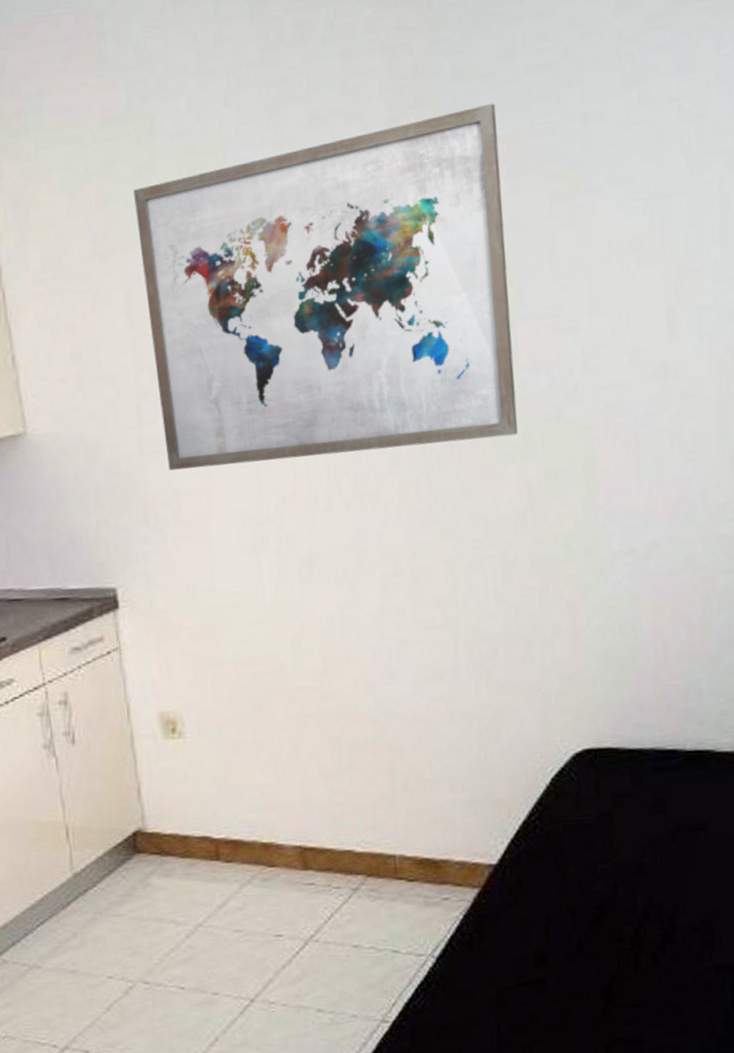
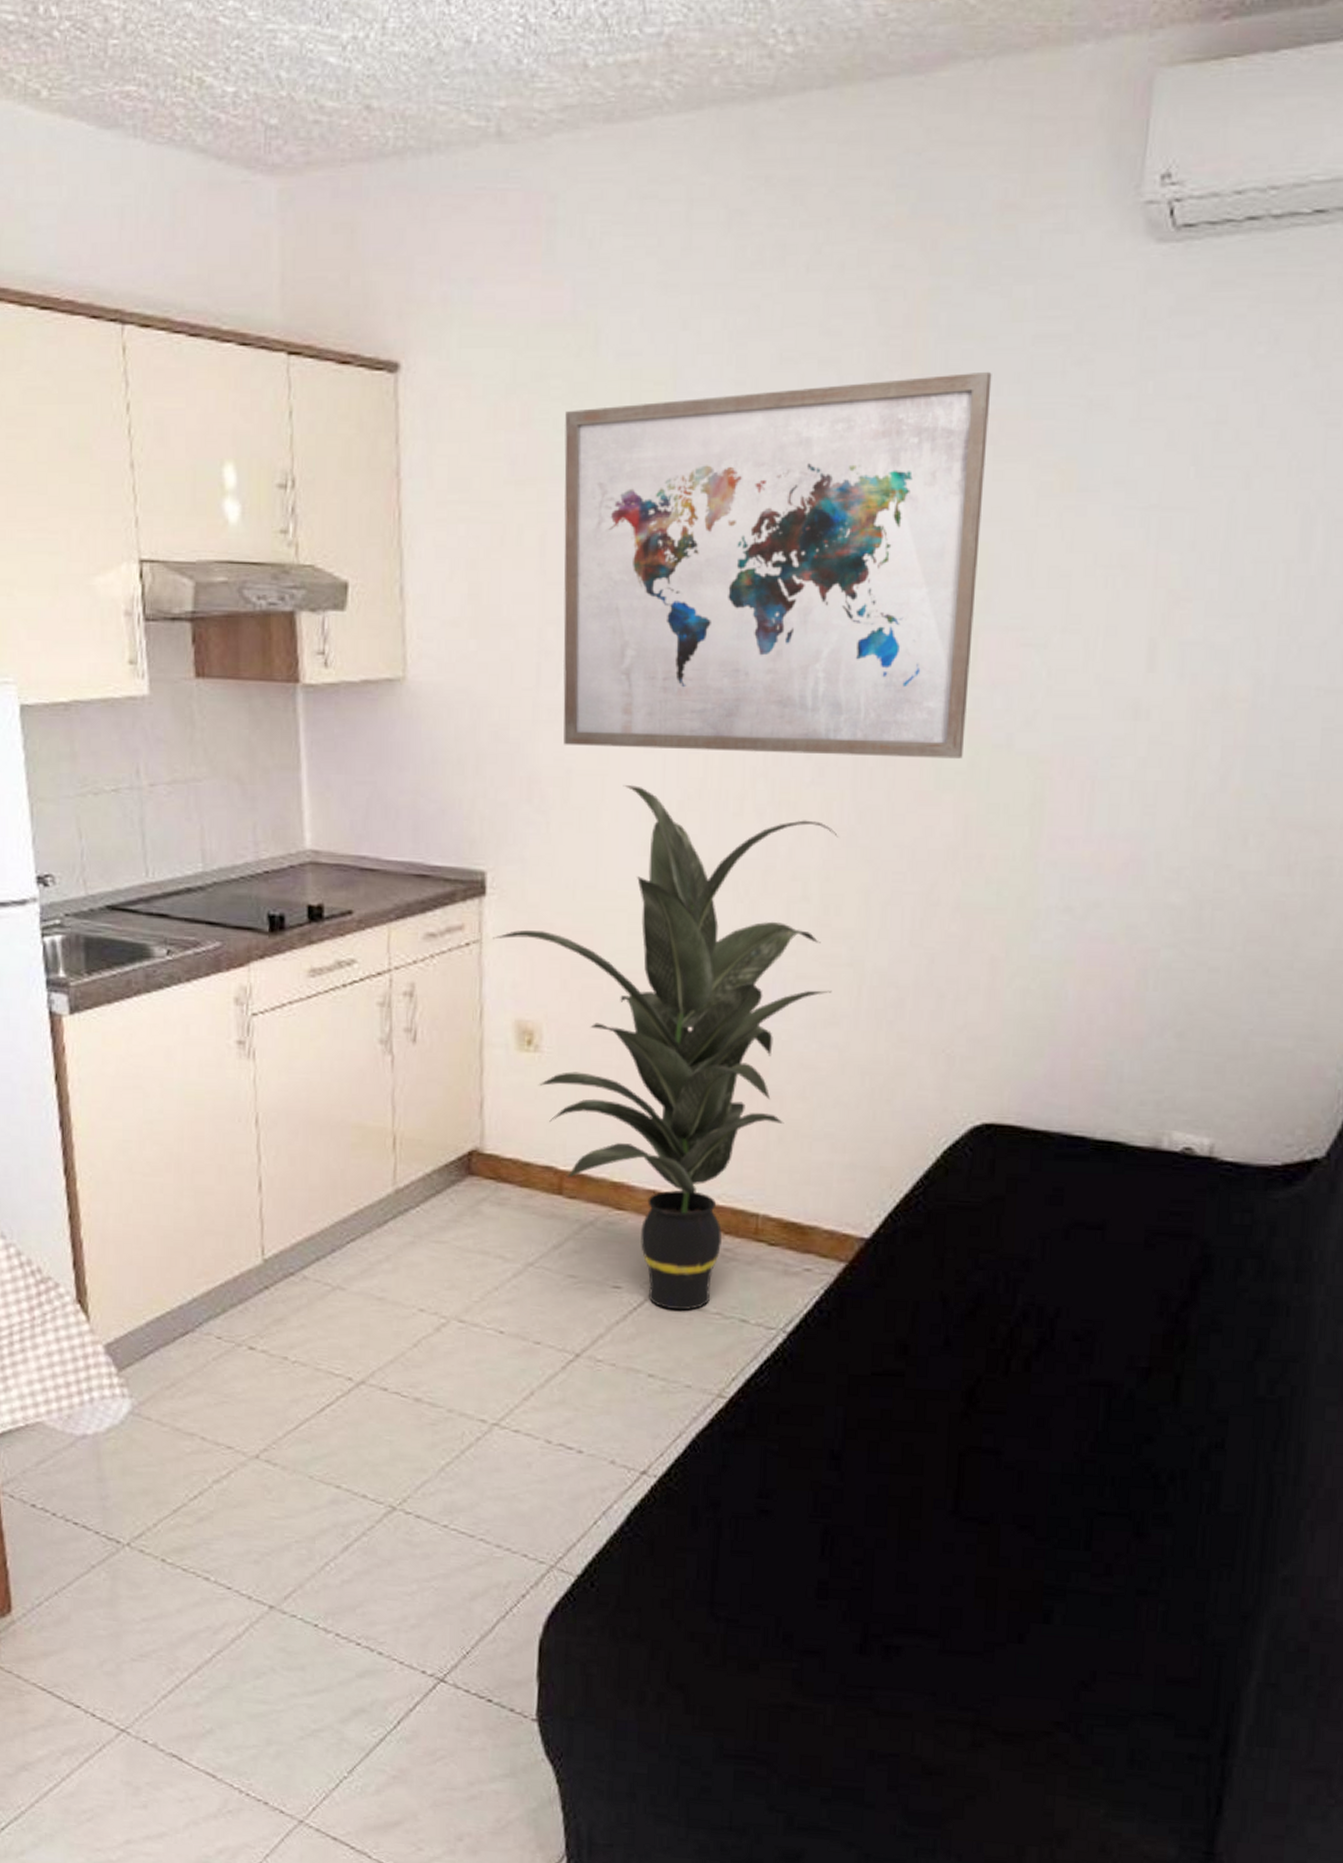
indoor plant: none [130,497,433,950] -> present [493,785,839,1311]

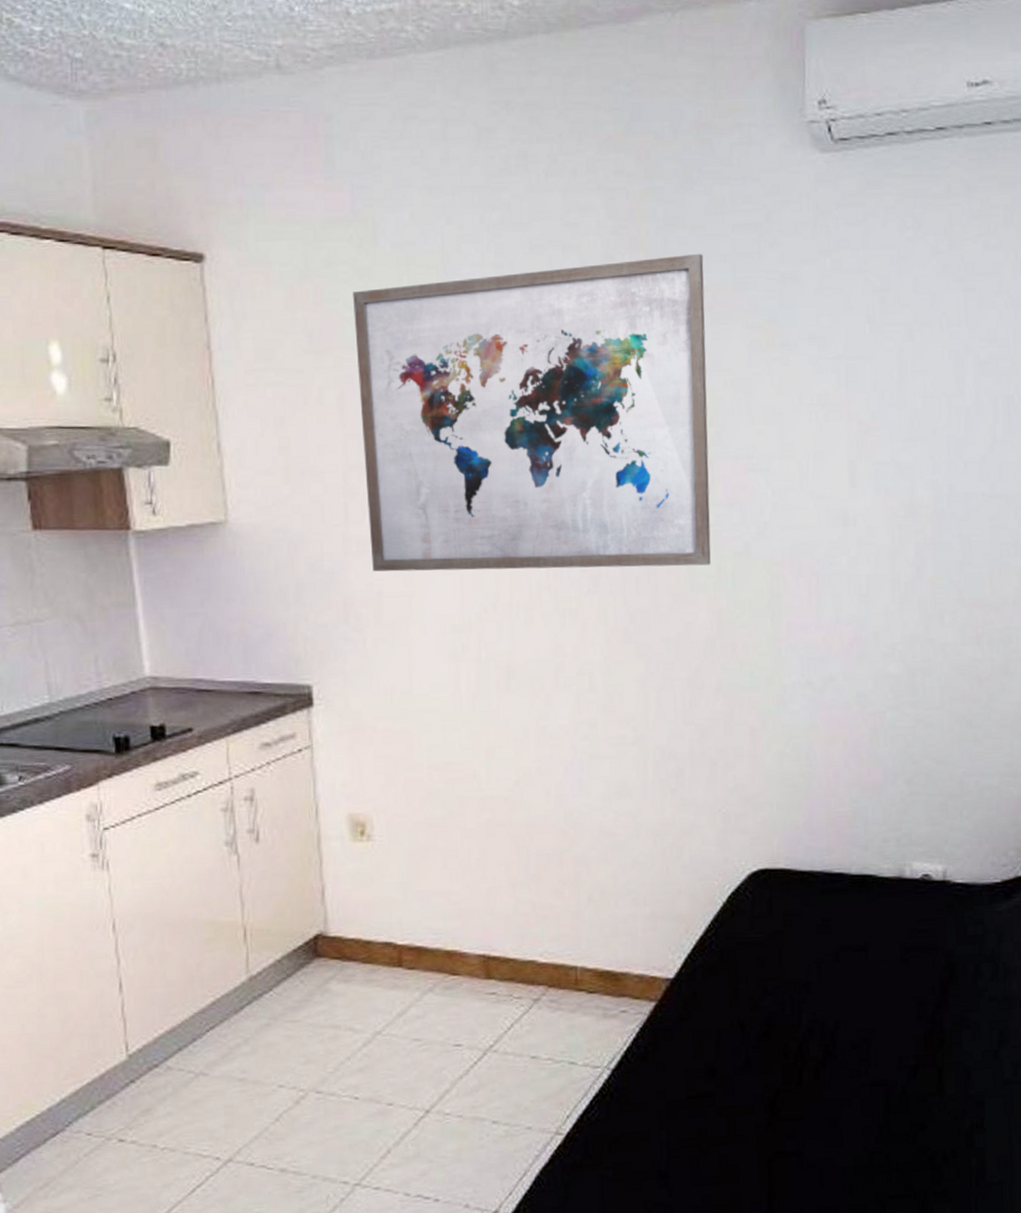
indoor plant: present [493,785,839,1311] -> none [322,603,622,1060]

